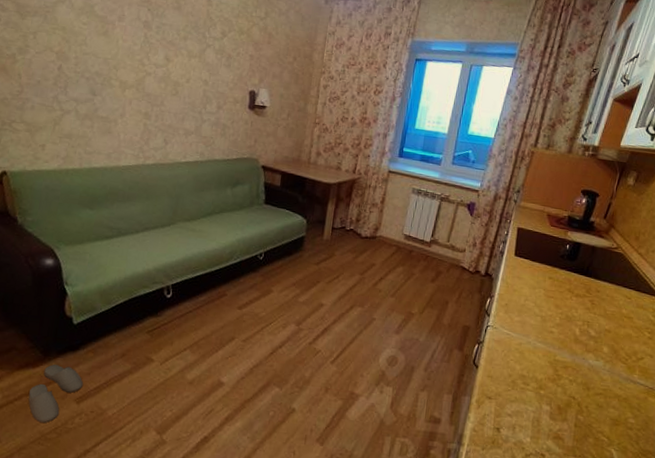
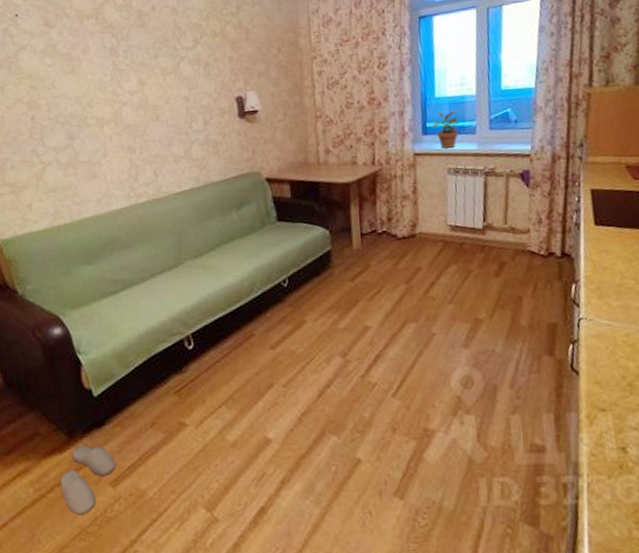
potted plant: none [407,141,431,173] -> present [432,110,460,149]

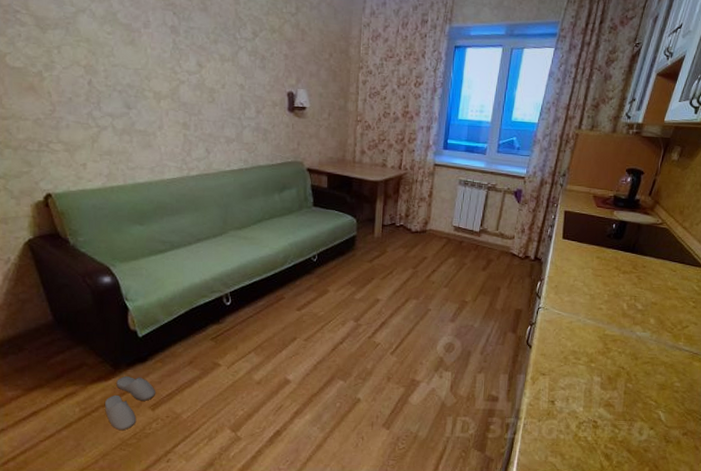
potted plant: present [432,110,460,149] -> none [452,132,475,163]

